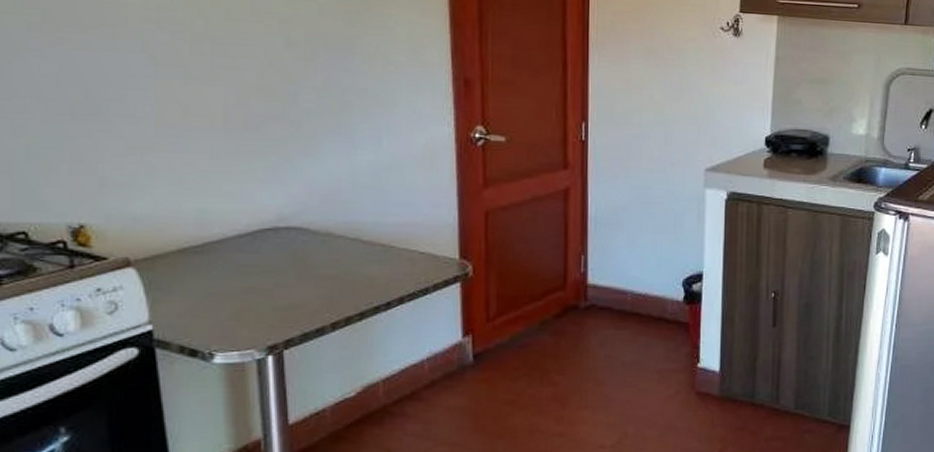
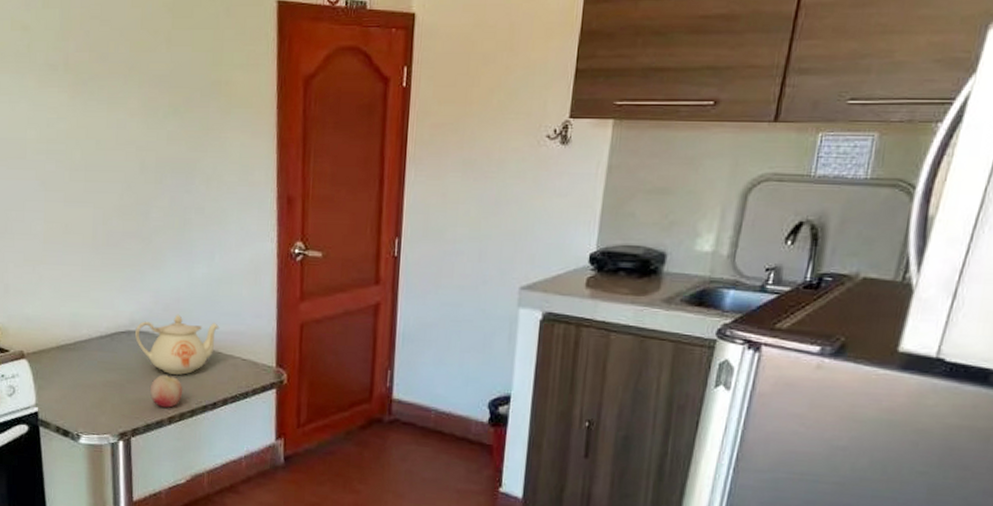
teapot: none [285,206,391,274] -> present [135,314,220,375]
fruit: none [307,275,349,312] -> present [150,375,183,408]

